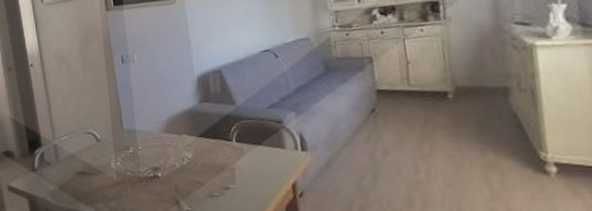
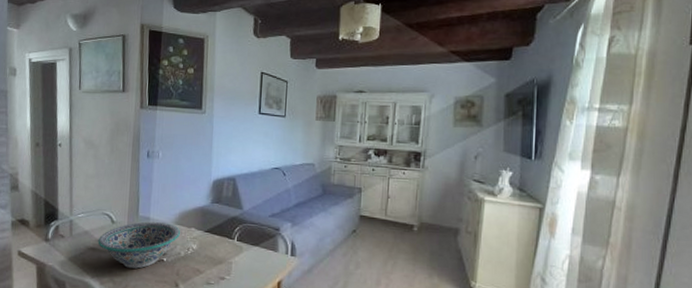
decorative bowl: none [85,133,171,190] -> present [98,221,180,269]

